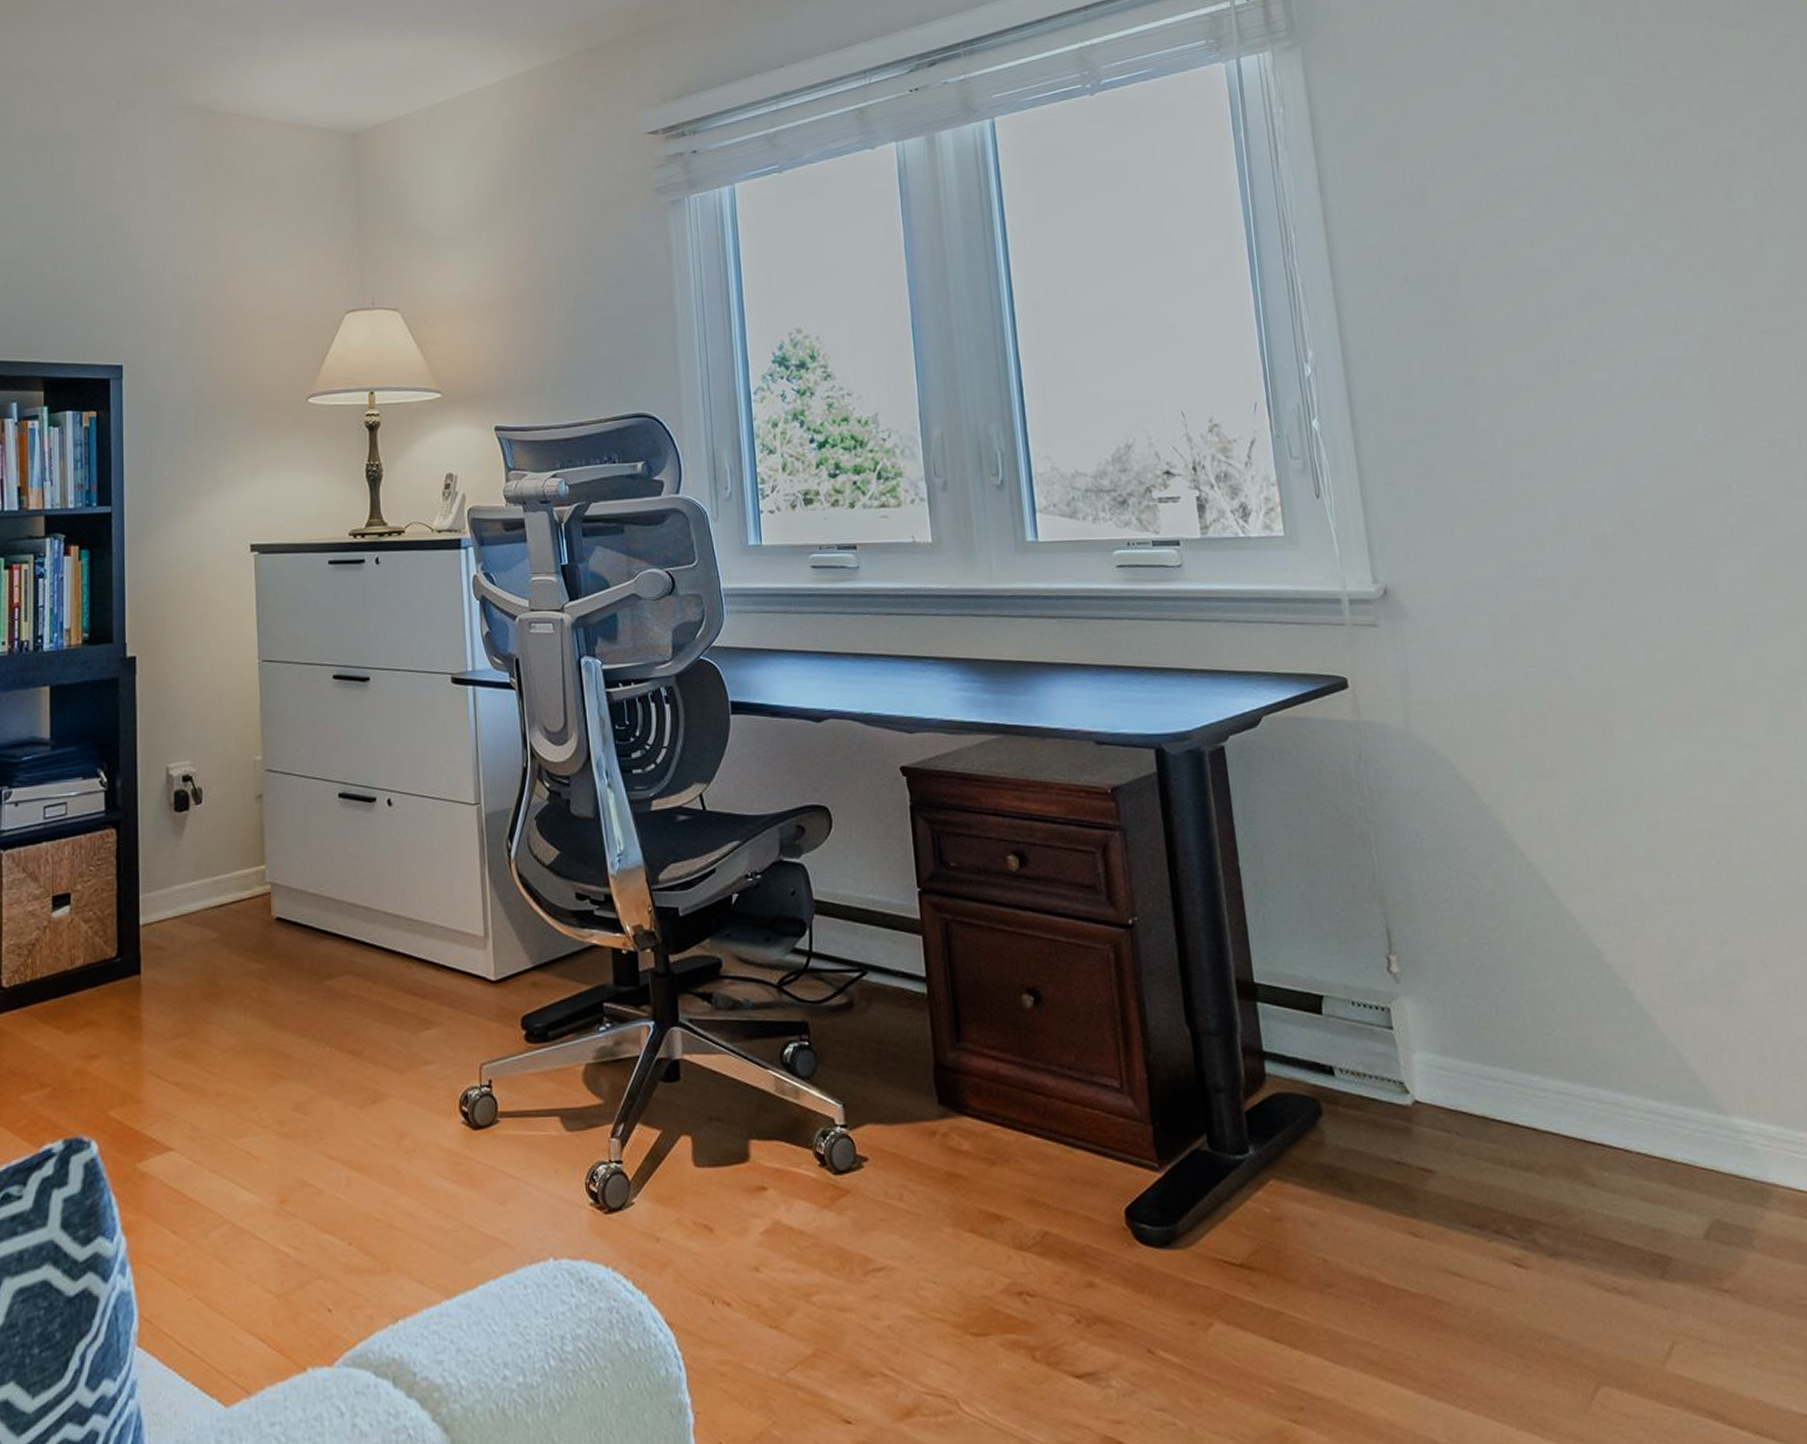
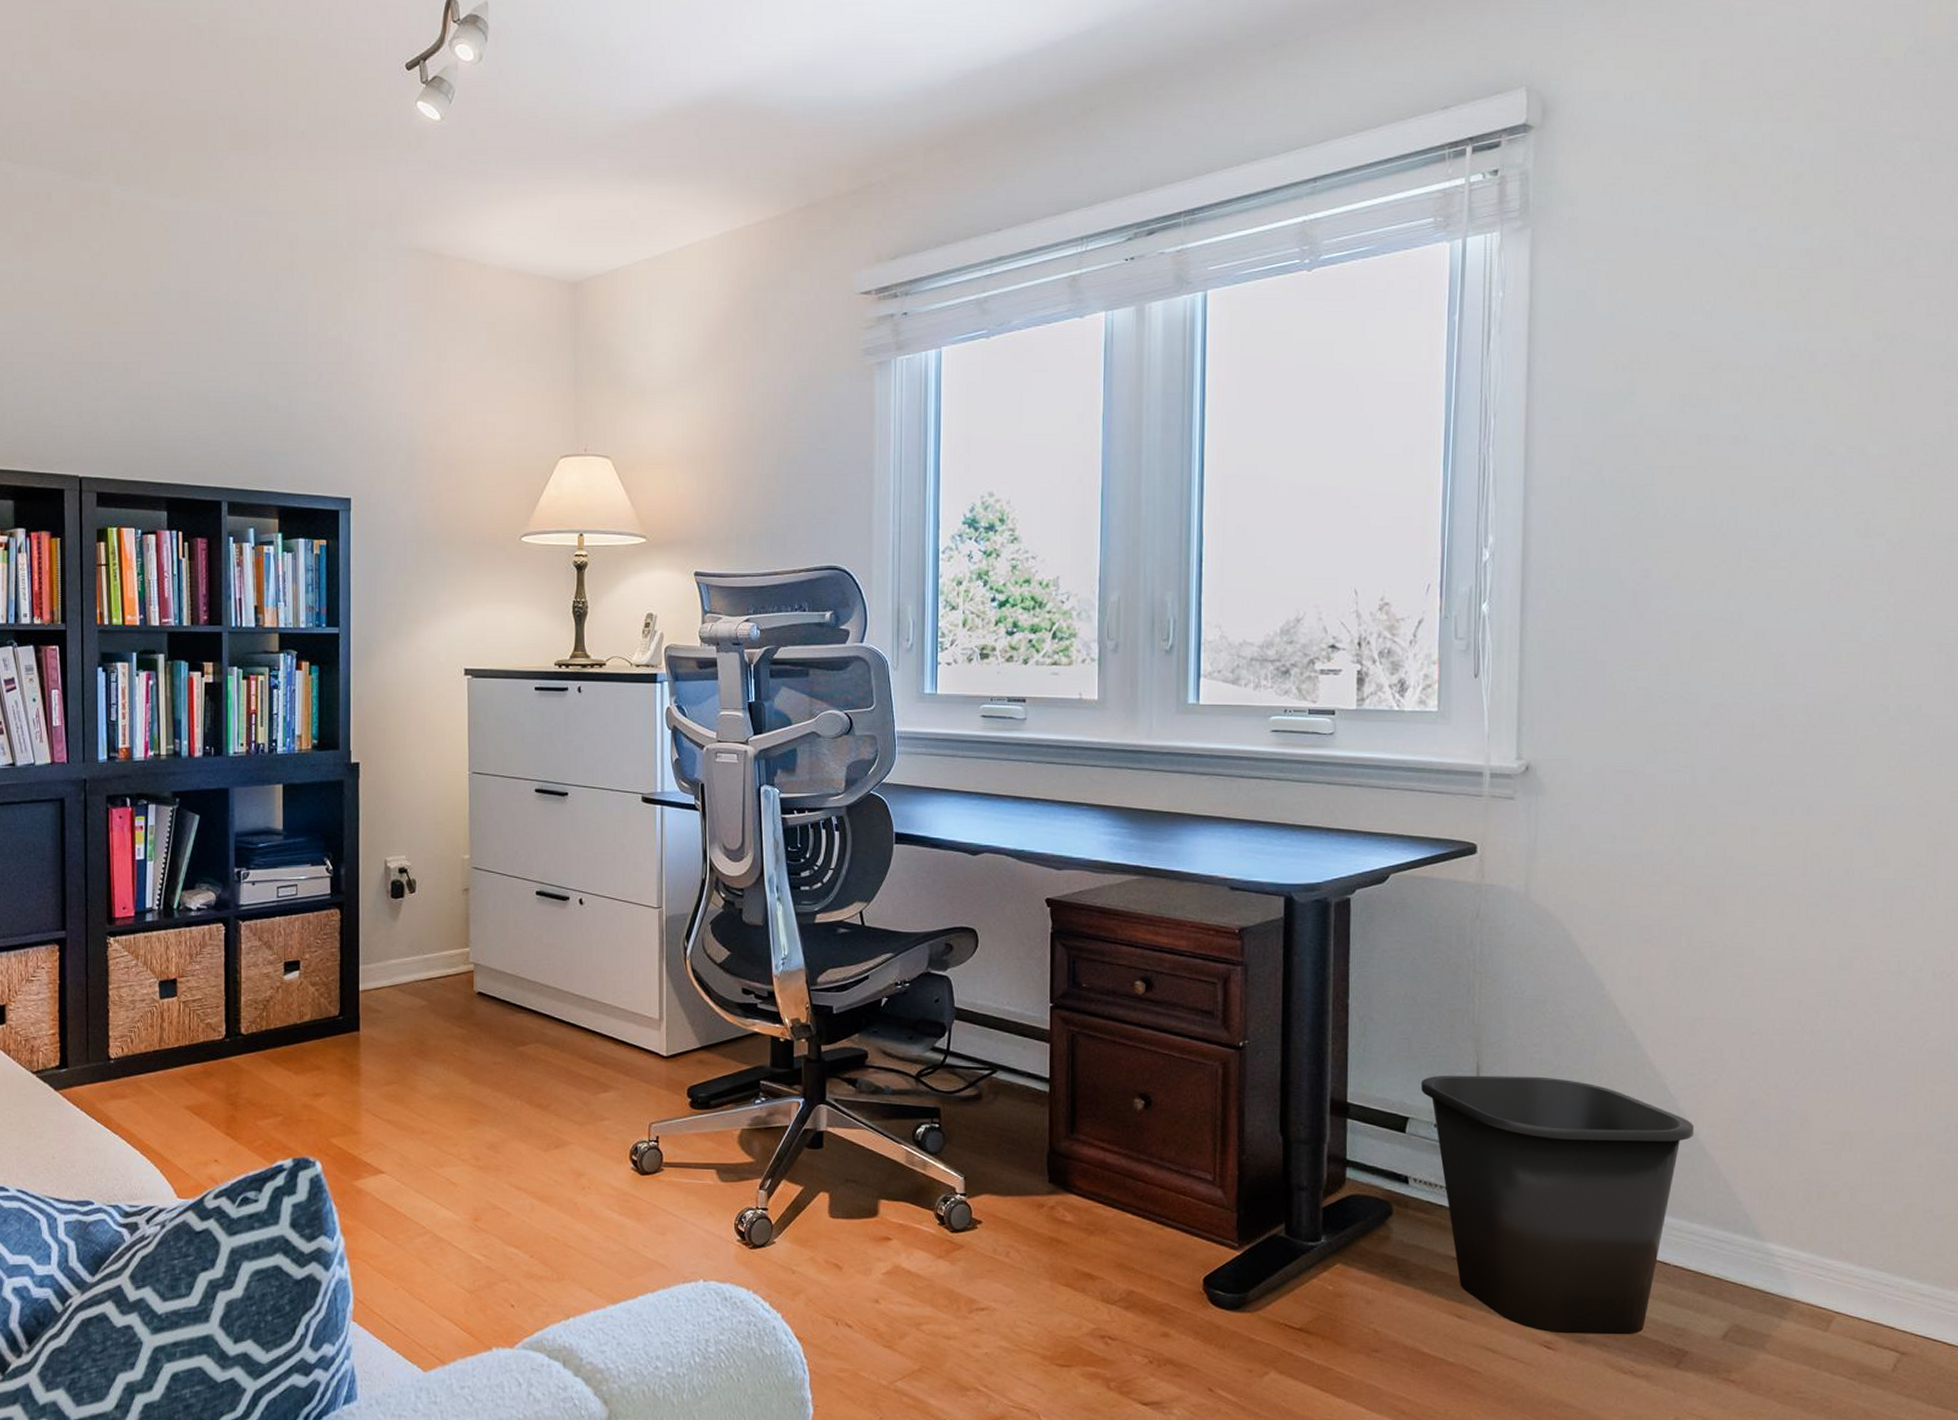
waste bin: none [1330,937,1630,1247] -> present [1421,1075,1695,1335]

